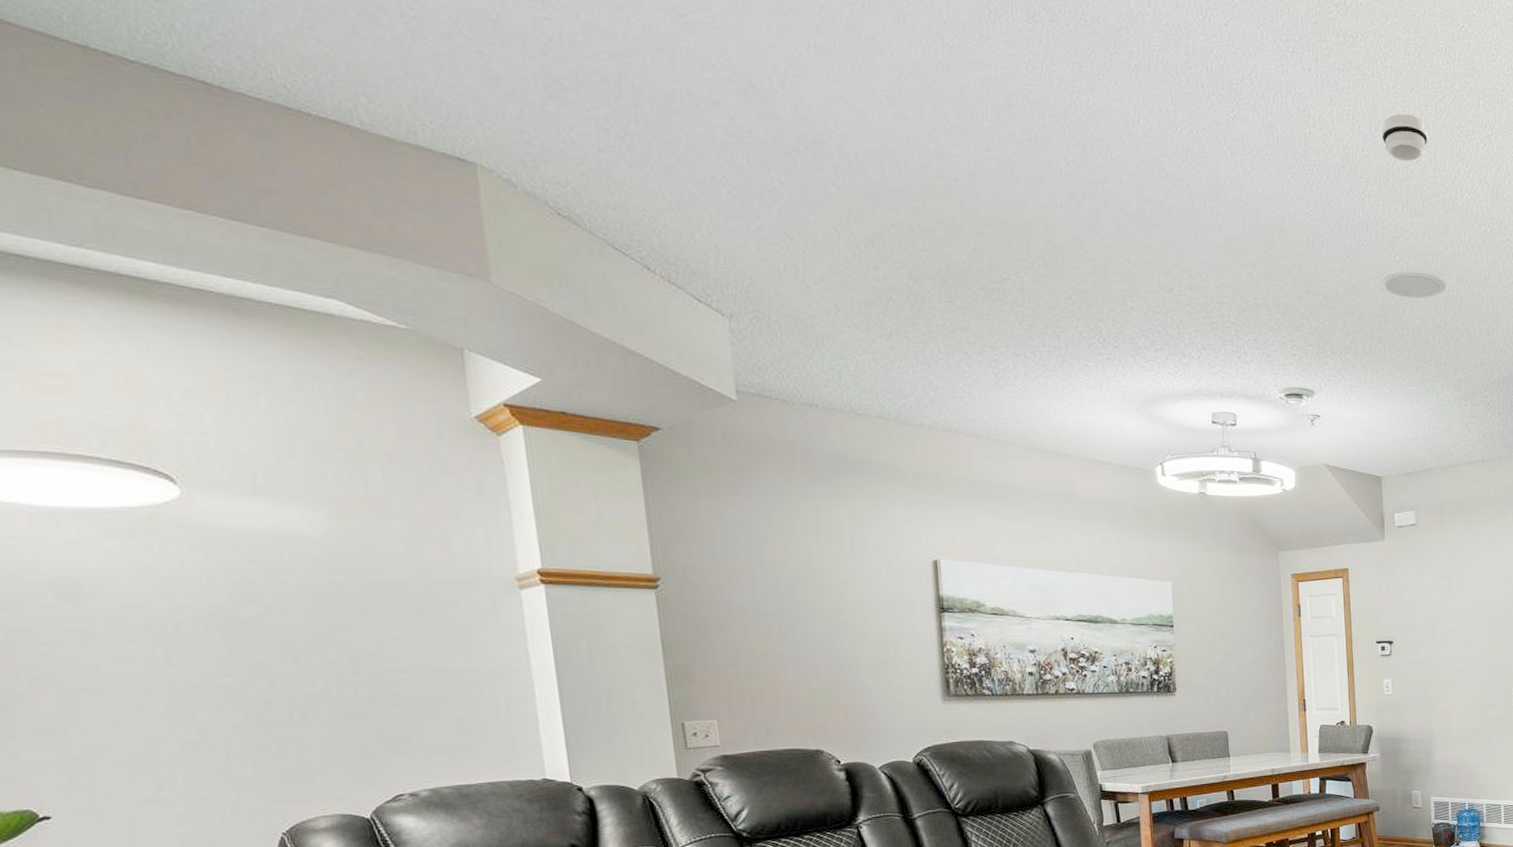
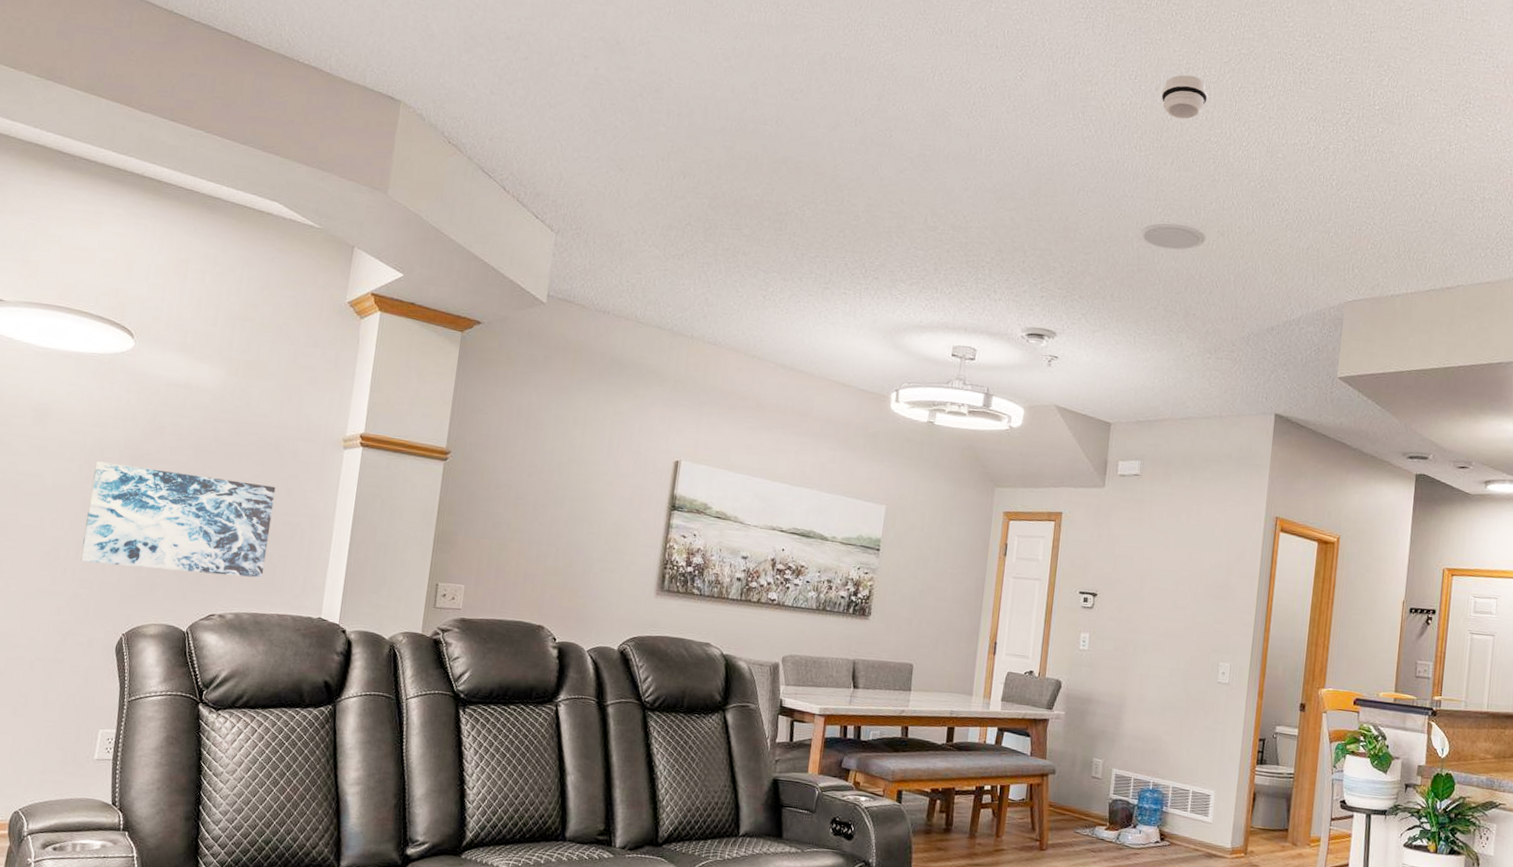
wall art: none [172,638,456,760] -> present [80,461,276,578]

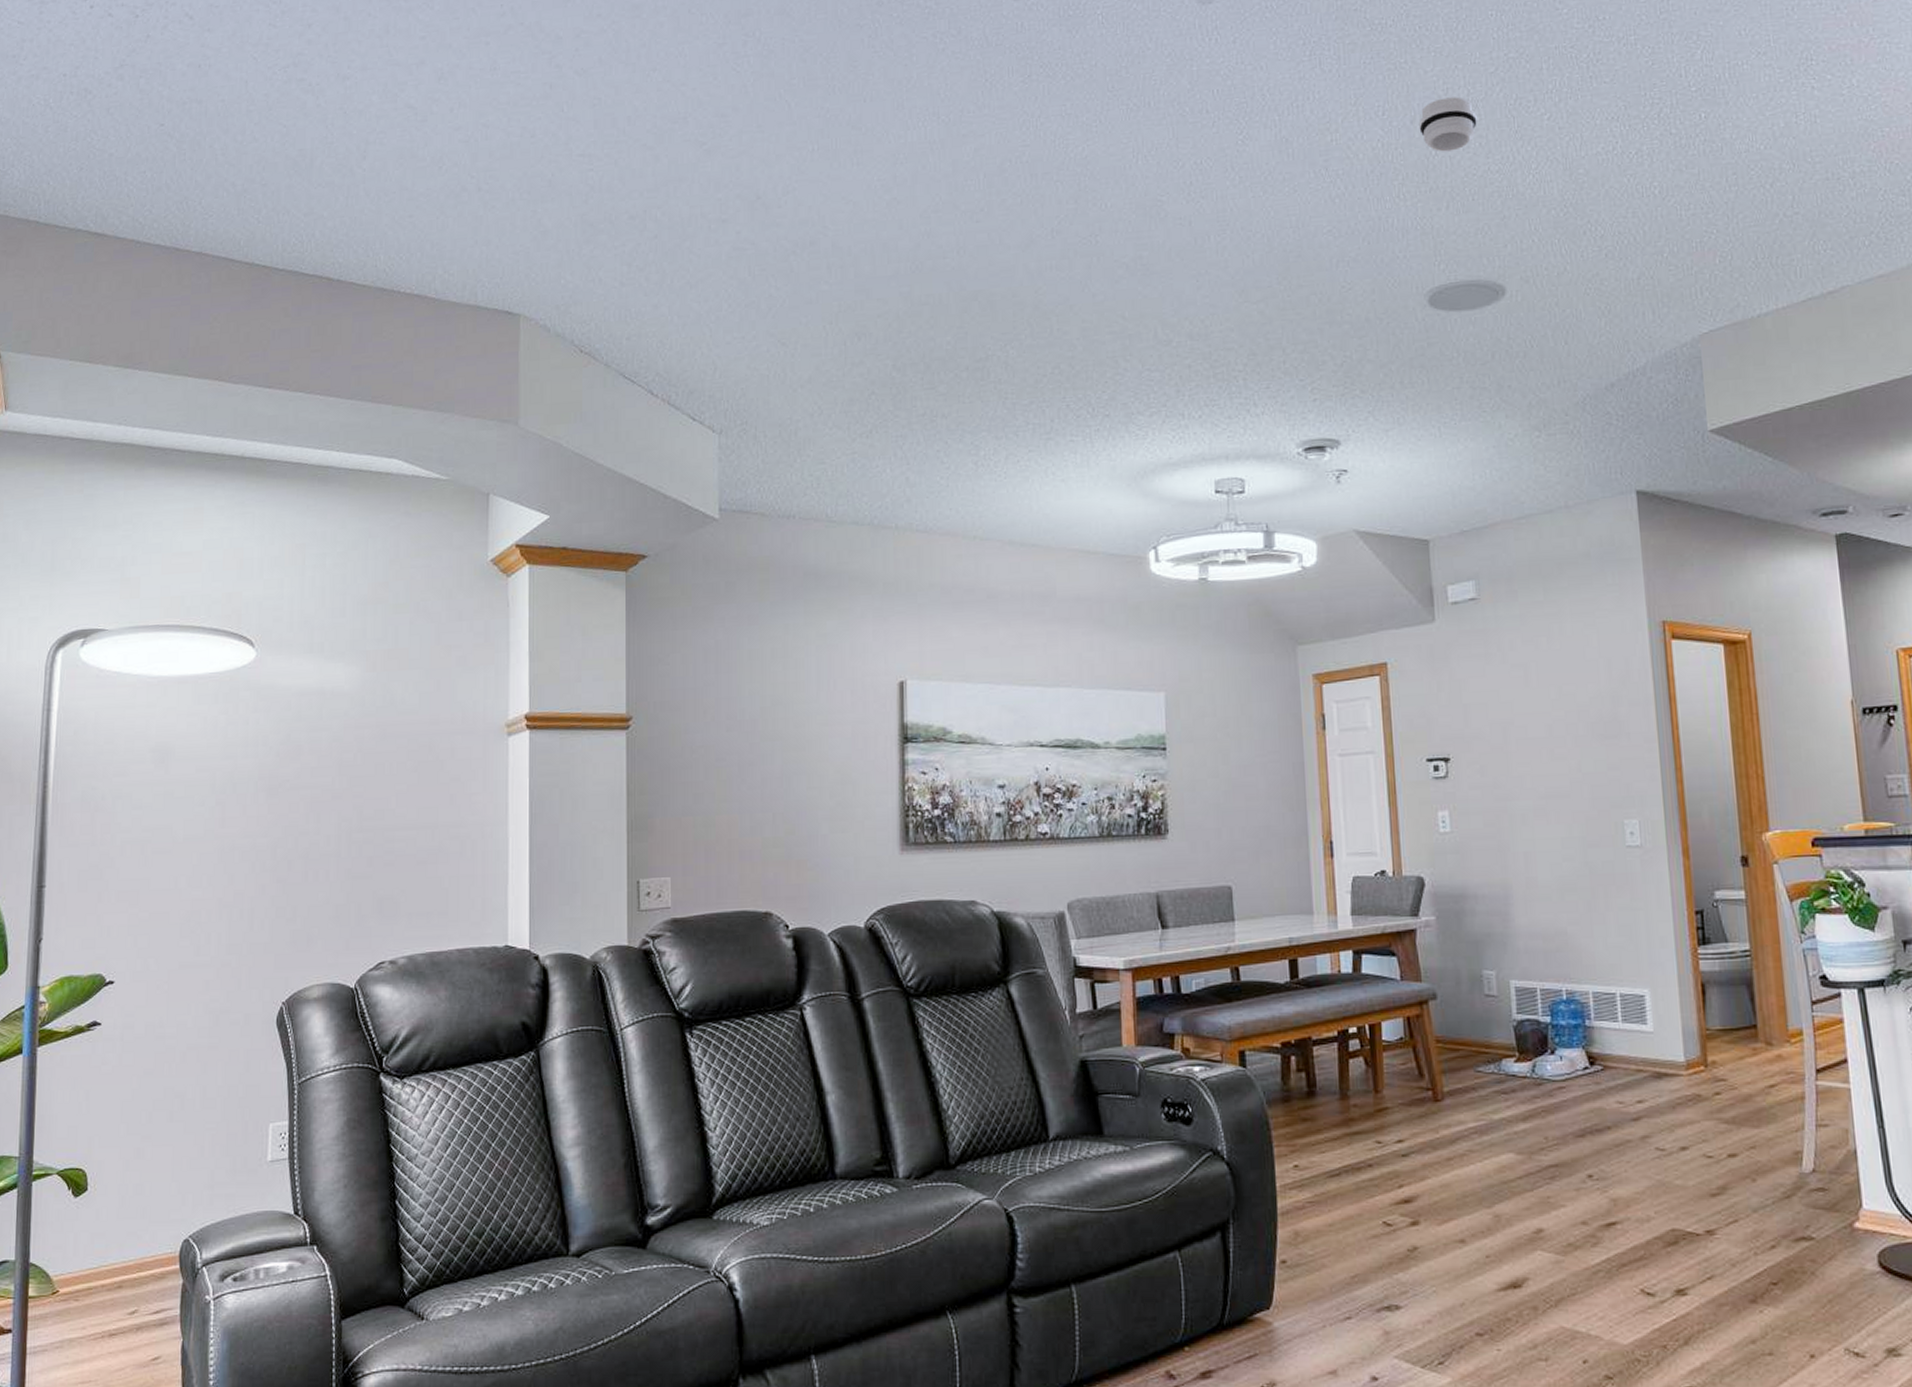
wall art: present [80,461,276,578] -> none [225,795,436,923]

